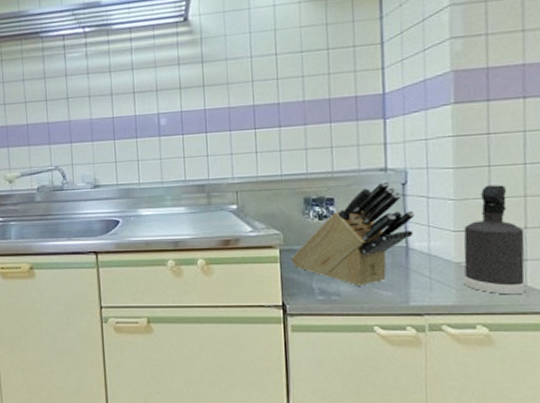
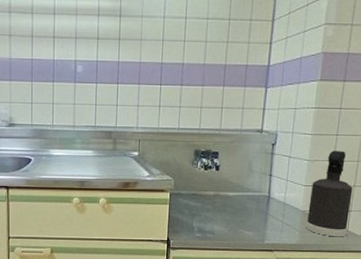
knife block: present [290,180,416,286] -> none [178,140,279,226]

